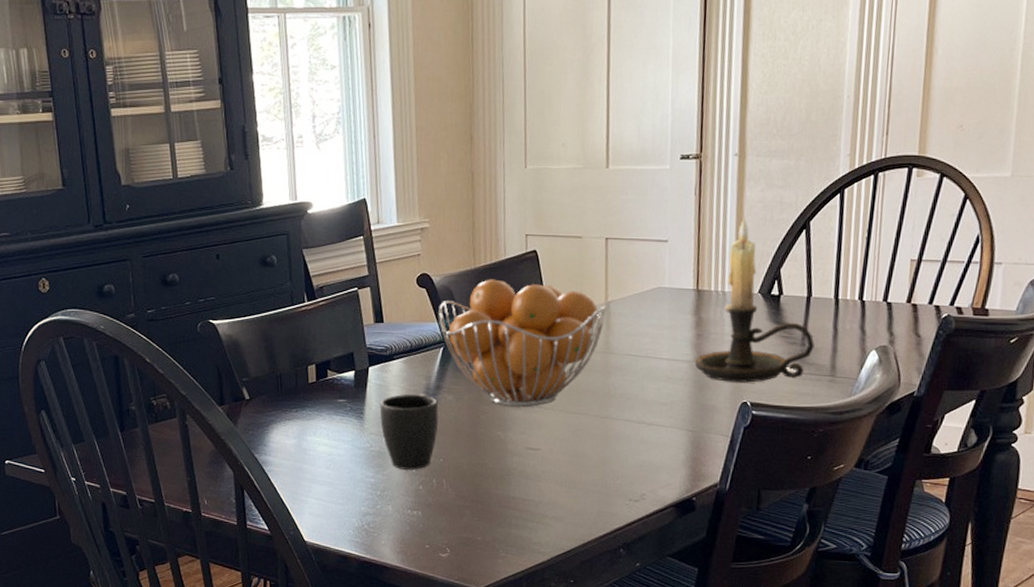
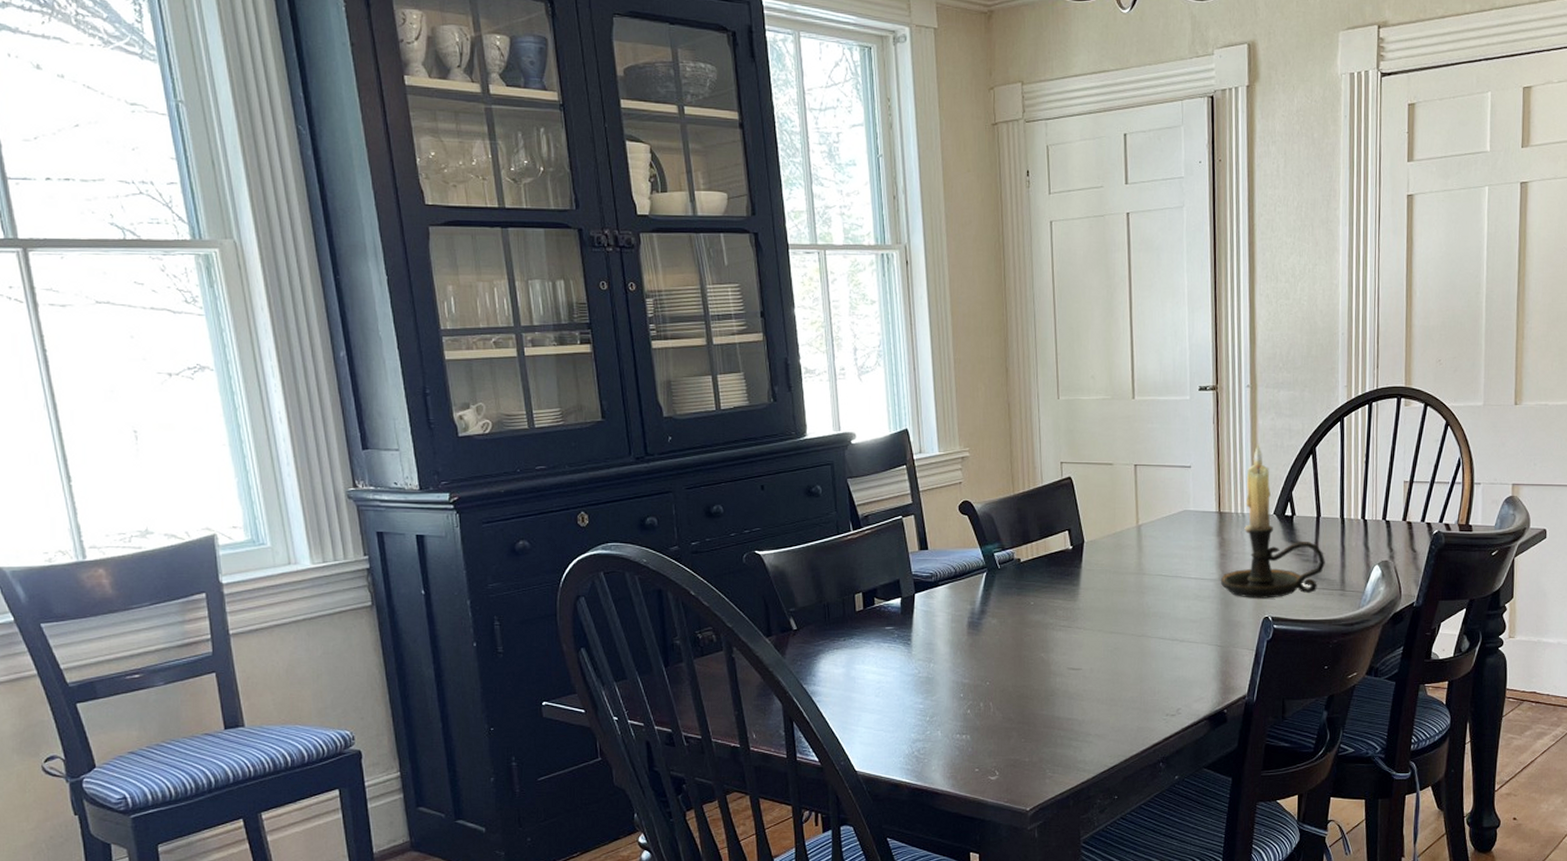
mug: present [379,393,439,470] -> none [926,618,984,694]
fruit basket: present [438,279,607,407] -> none [980,505,1138,628]

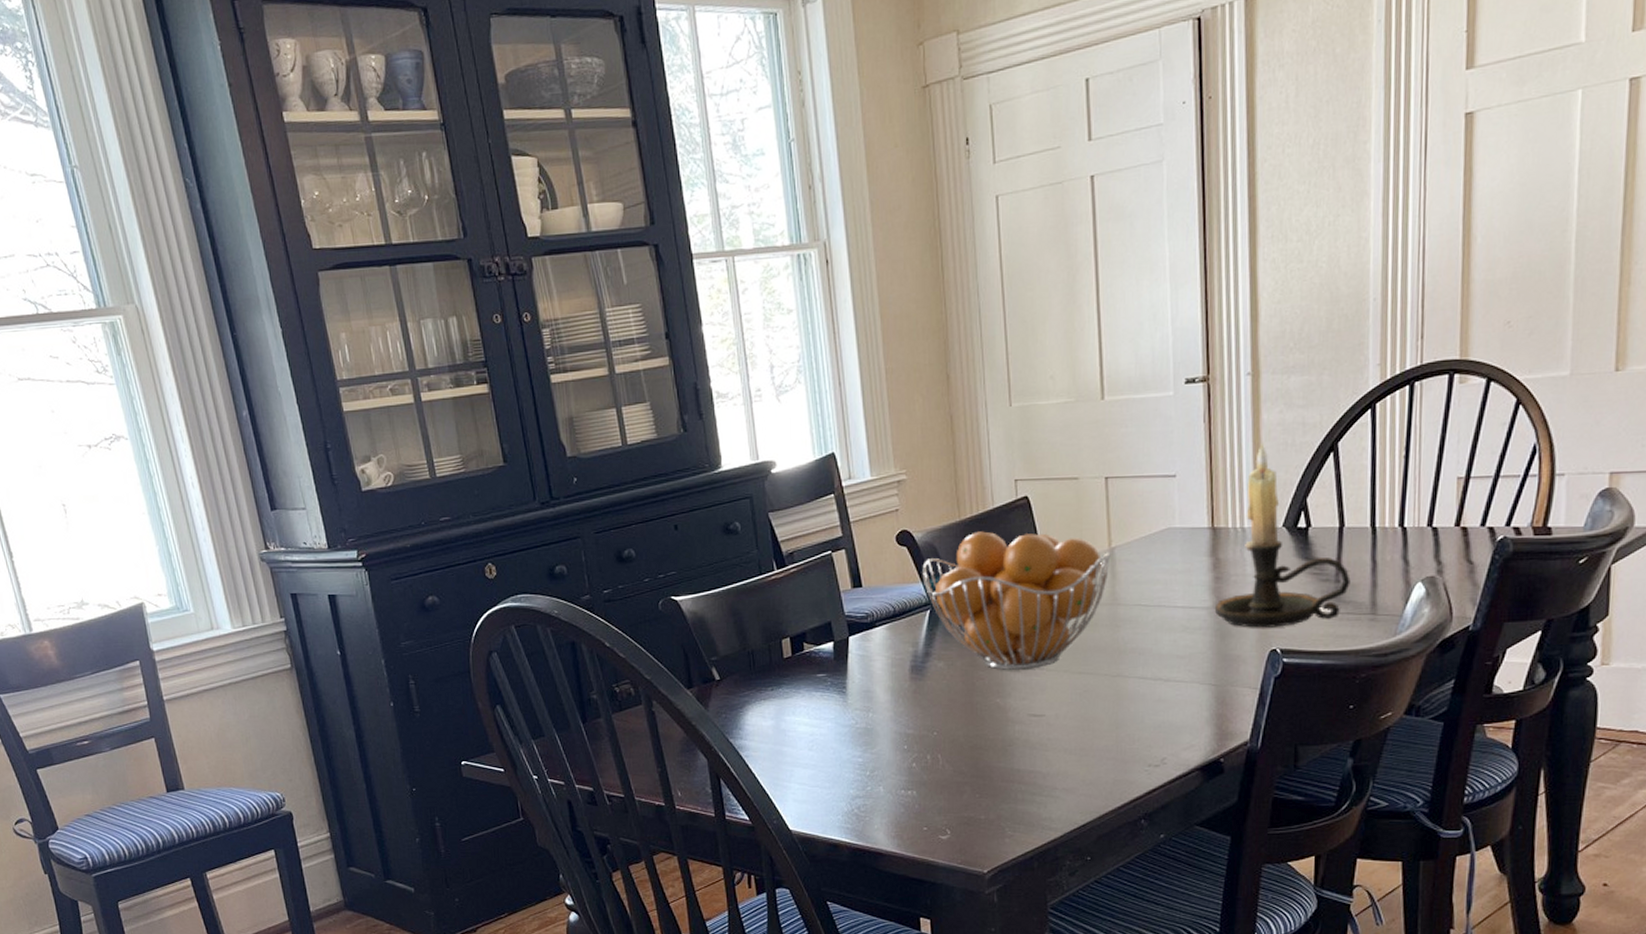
fruit basket: none [980,505,1138,628] -> present [922,531,1111,670]

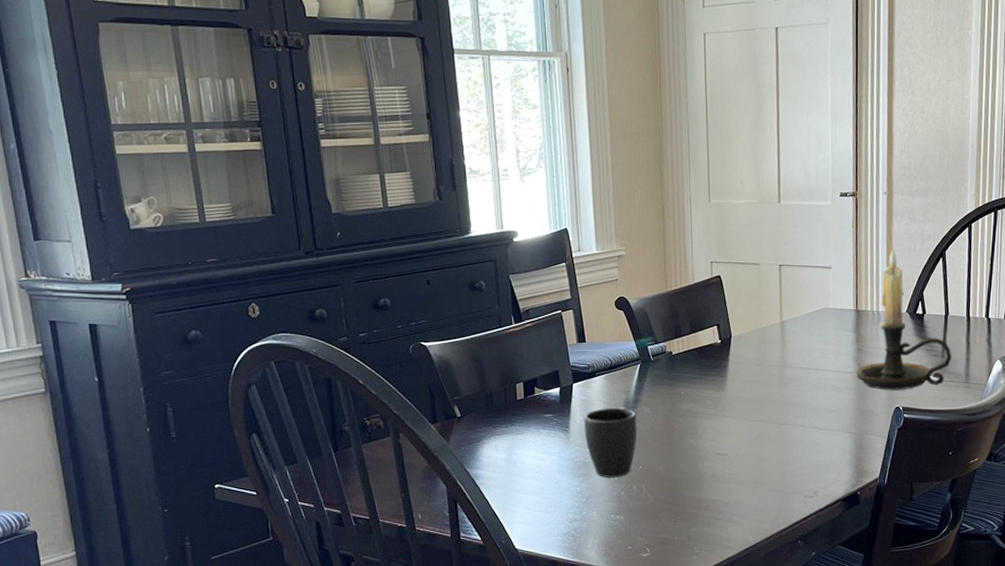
mug: none [863,661,929,746] -> present [583,406,637,477]
fruit basket: present [922,531,1111,670] -> none [635,302,782,416]

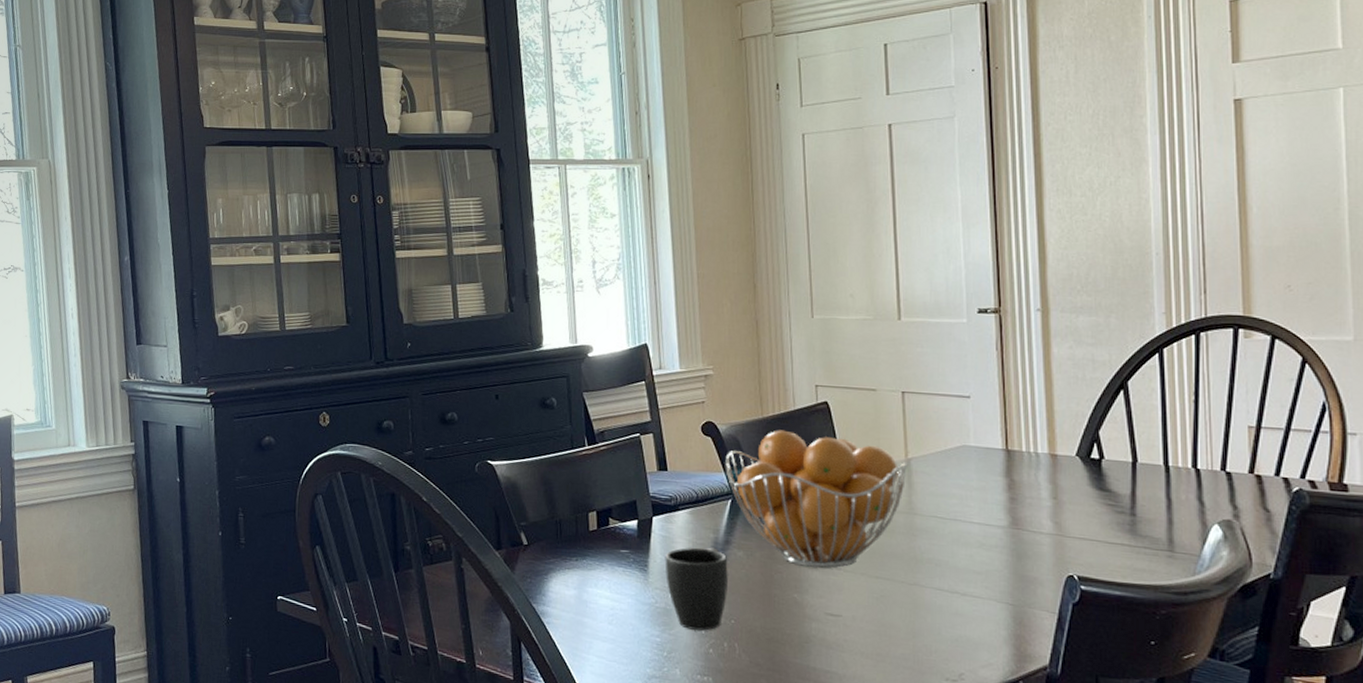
fruit basket: none [635,302,782,416] -> present [725,430,907,568]
candle holder: present [856,247,952,390] -> none [1010,375,1146,554]

